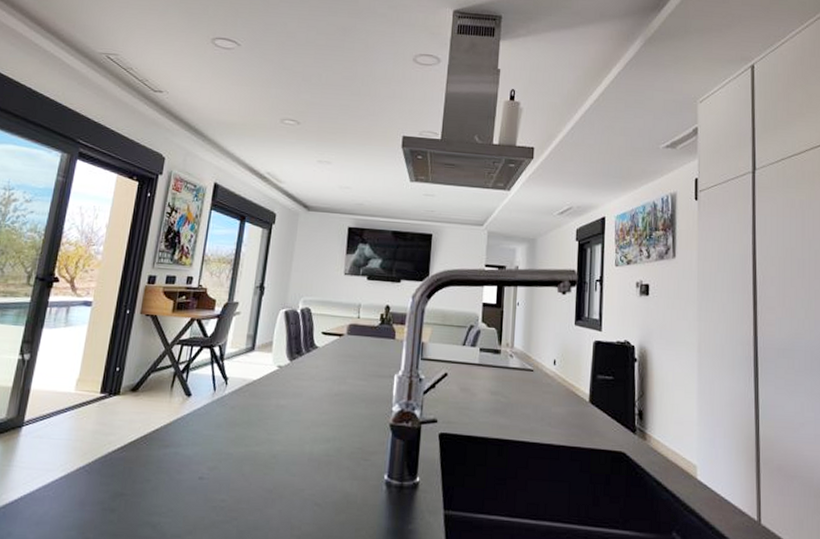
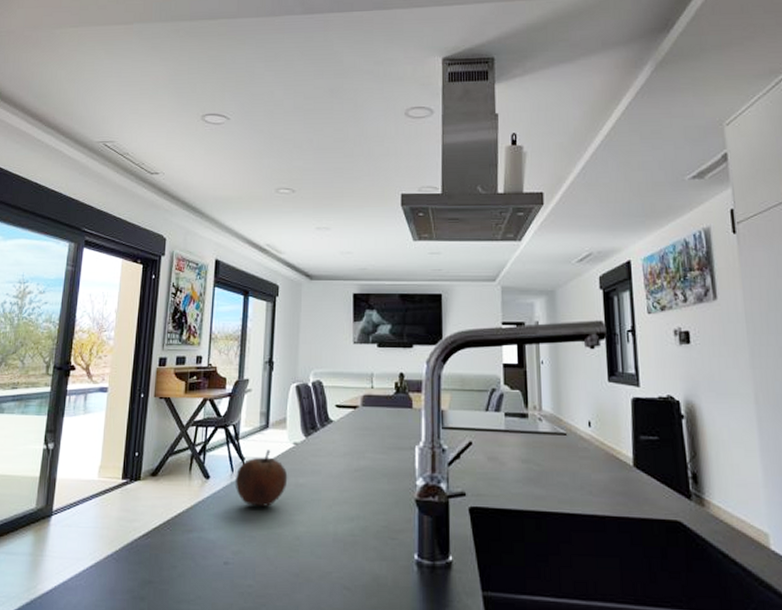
fruit: none [216,371,270,426] -> present [236,450,288,507]

